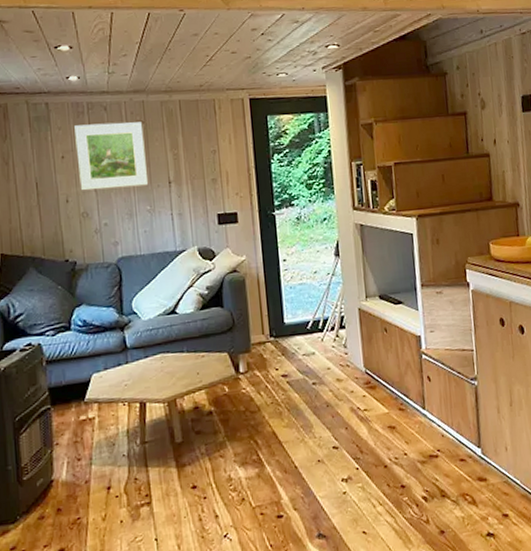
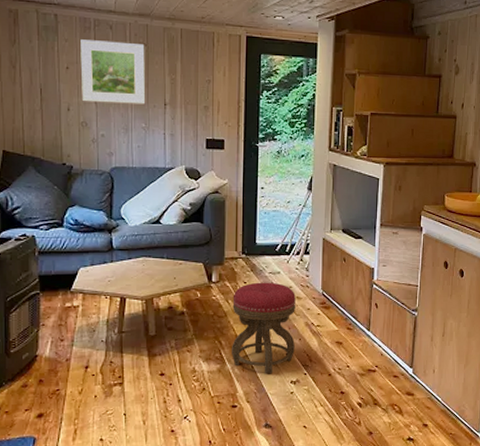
stool: none [265,365,342,474] -> present [232,282,296,374]

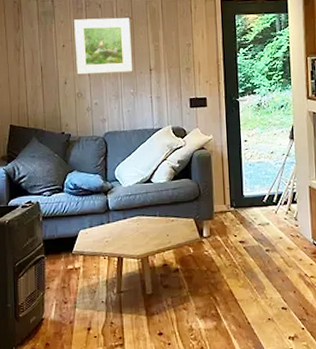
stool: present [232,282,296,374] -> none [224,234,290,330]

